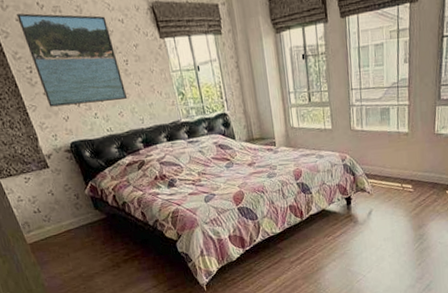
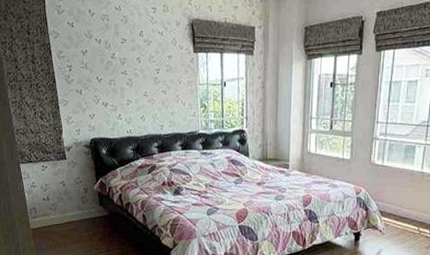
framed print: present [16,13,128,107] -> none [69,17,152,104]

